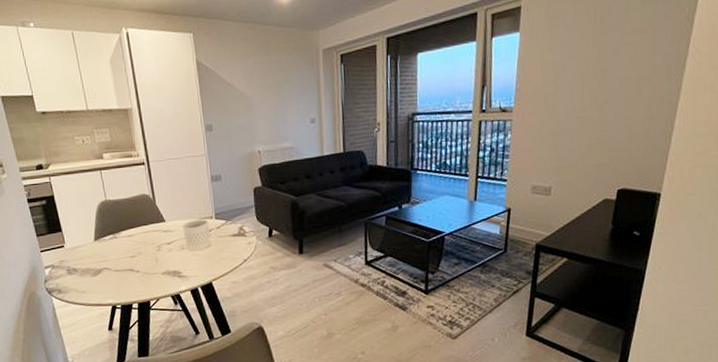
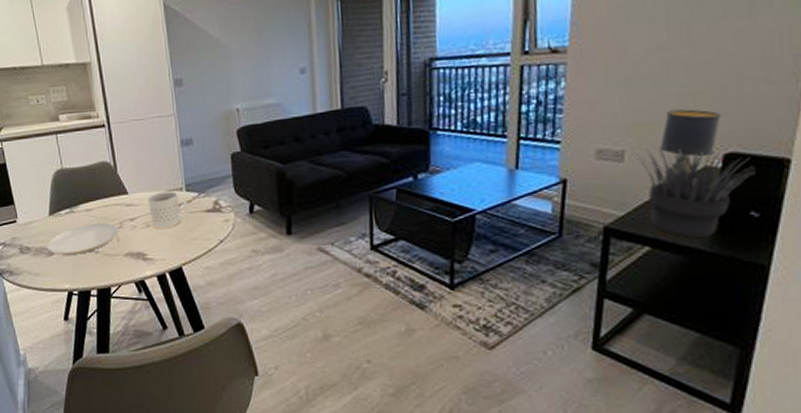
plate: none [92,246,156,275] -> present [46,222,118,255]
potted plant: none [558,185,638,251] -> present [634,148,755,238]
table lamp: none [575,156,617,212] -> present [659,109,722,184]

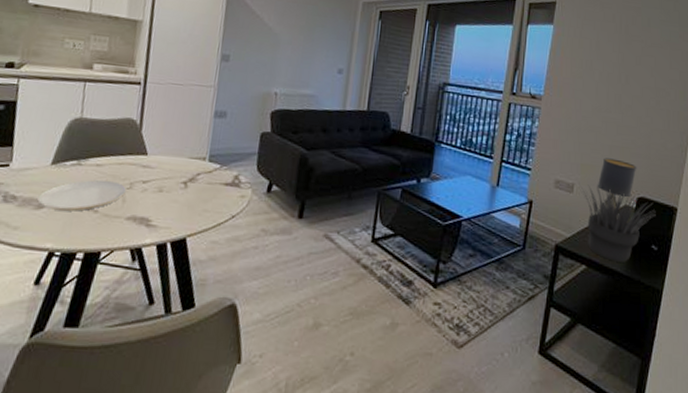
mug: present [148,191,190,230] -> none [164,158,208,197]

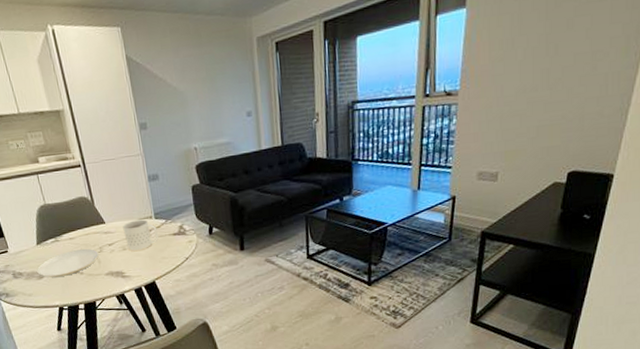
mug: none [164,158,208,197] -> present [122,219,159,252]
potted plant: present [580,184,656,262] -> none [505,169,589,237]
table lamp: present [597,158,637,218] -> none [523,138,568,196]

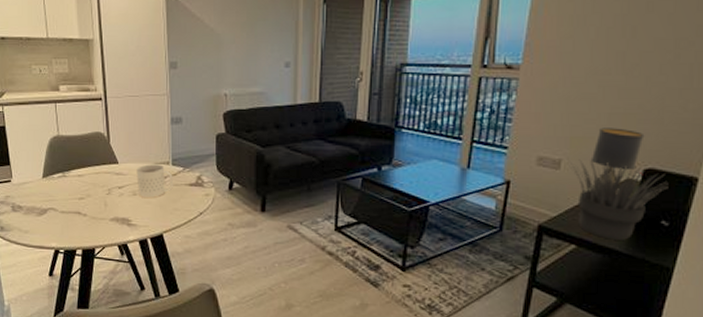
plate: present [37,248,99,278] -> none [38,188,106,216]
potted plant: none [505,169,589,237] -> present [569,159,669,240]
table lamp: none [523,138,568,196] -> present [590,128,645,193]

